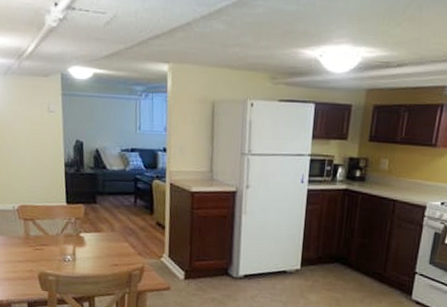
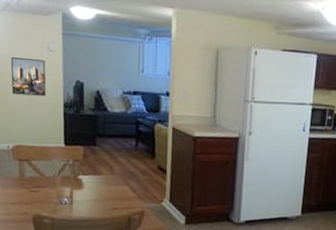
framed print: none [14,120,48,157] -> present [10,57,46,97]

